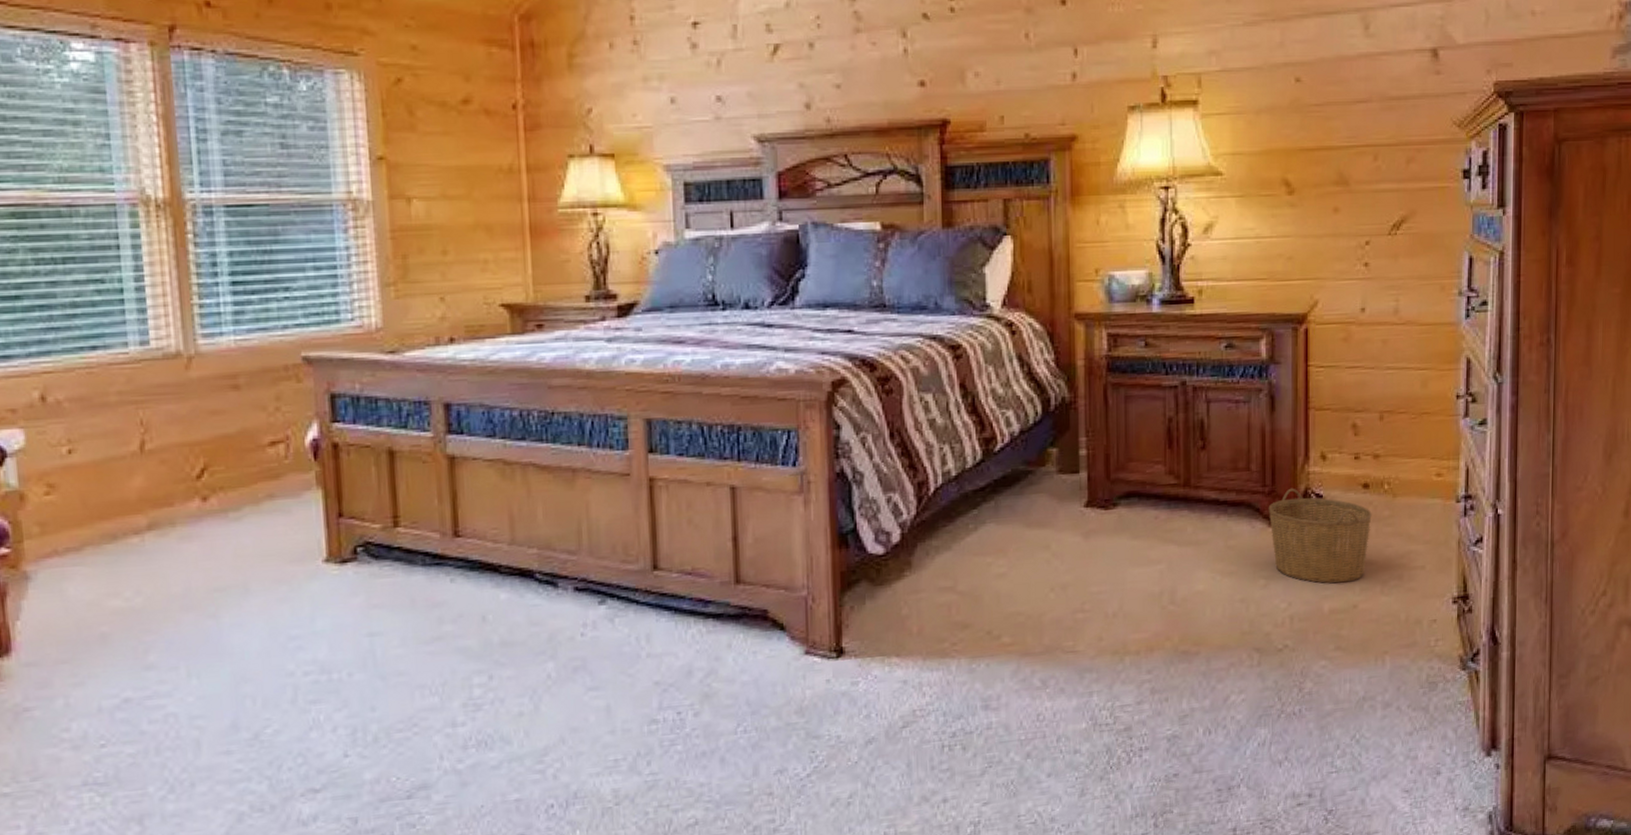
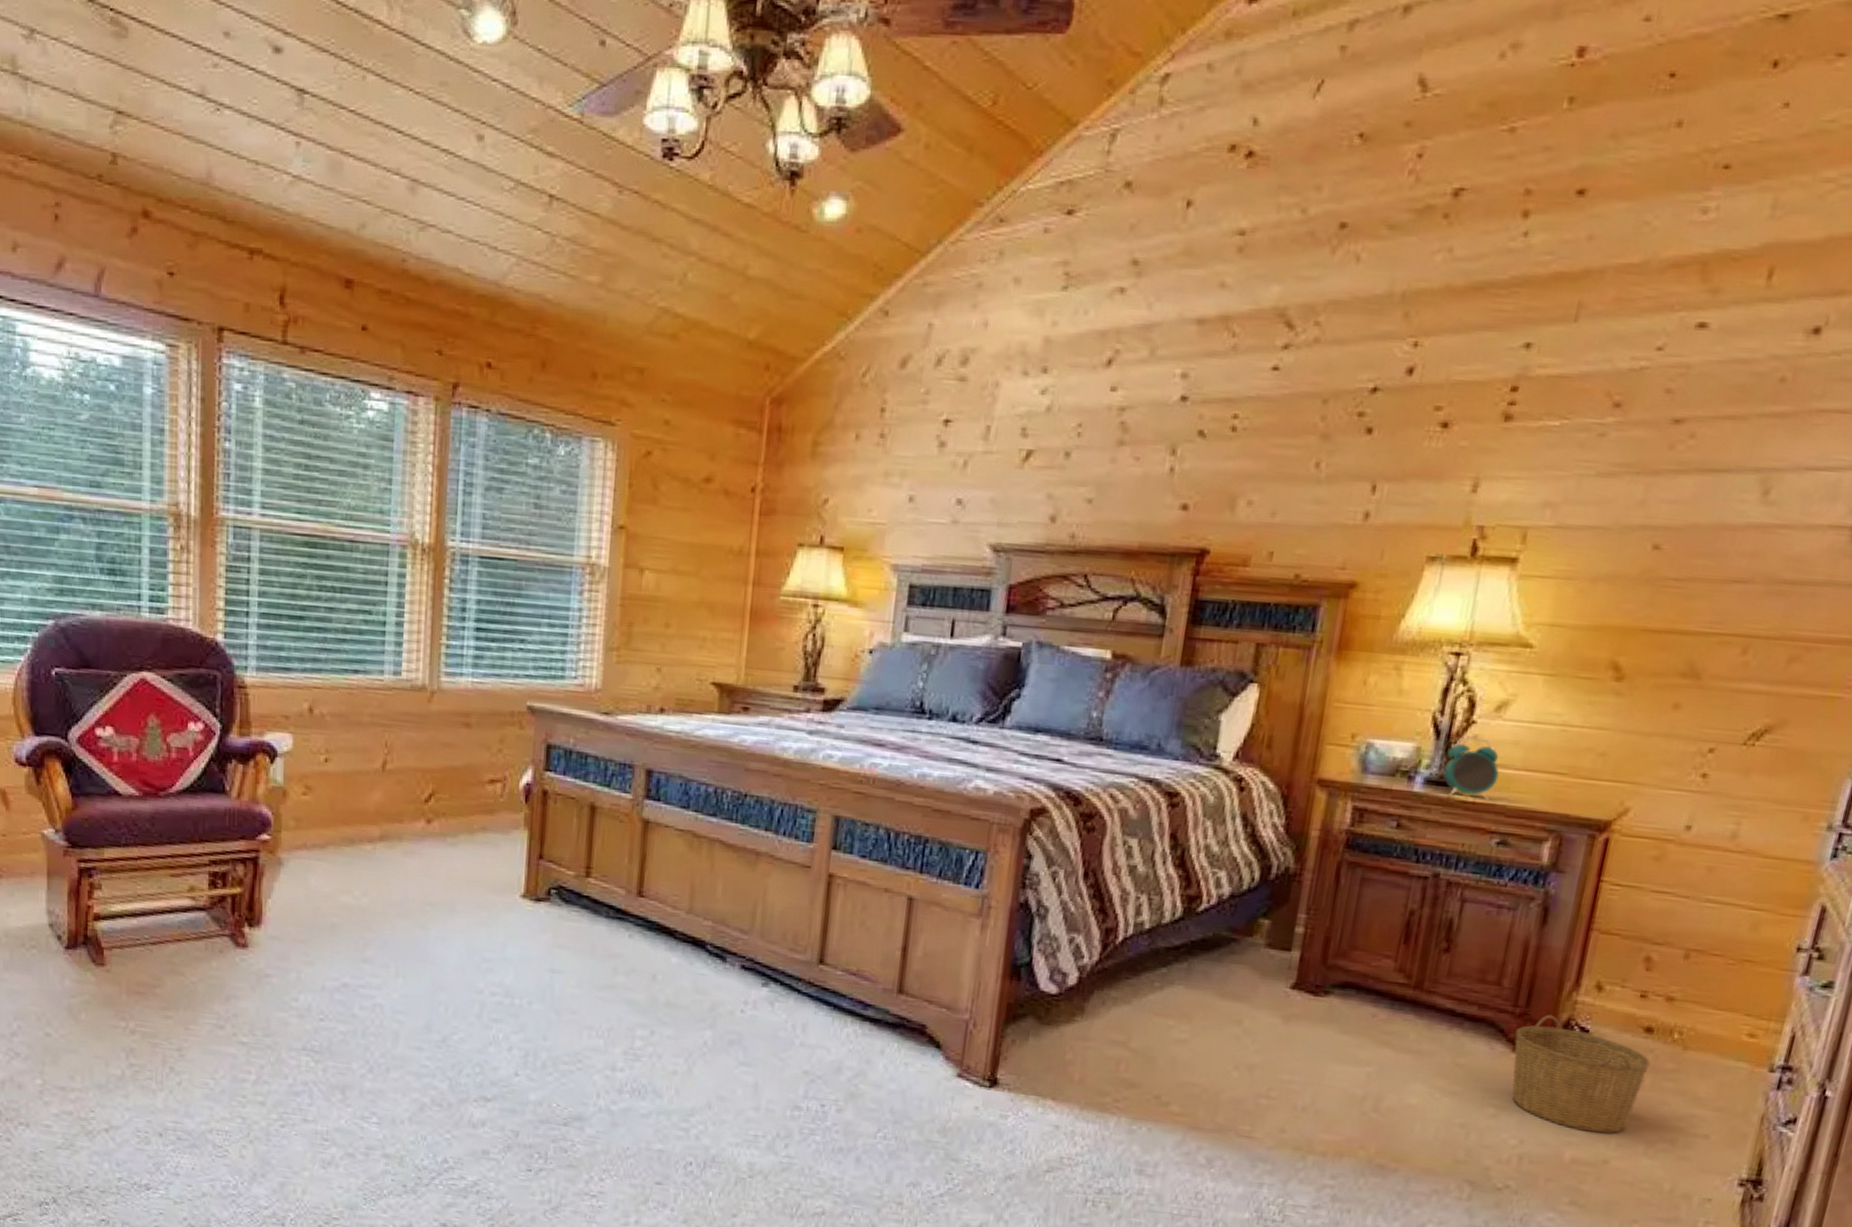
alarm clock: none [1173,257,1216,314] -> present [1443,735,1500,802]

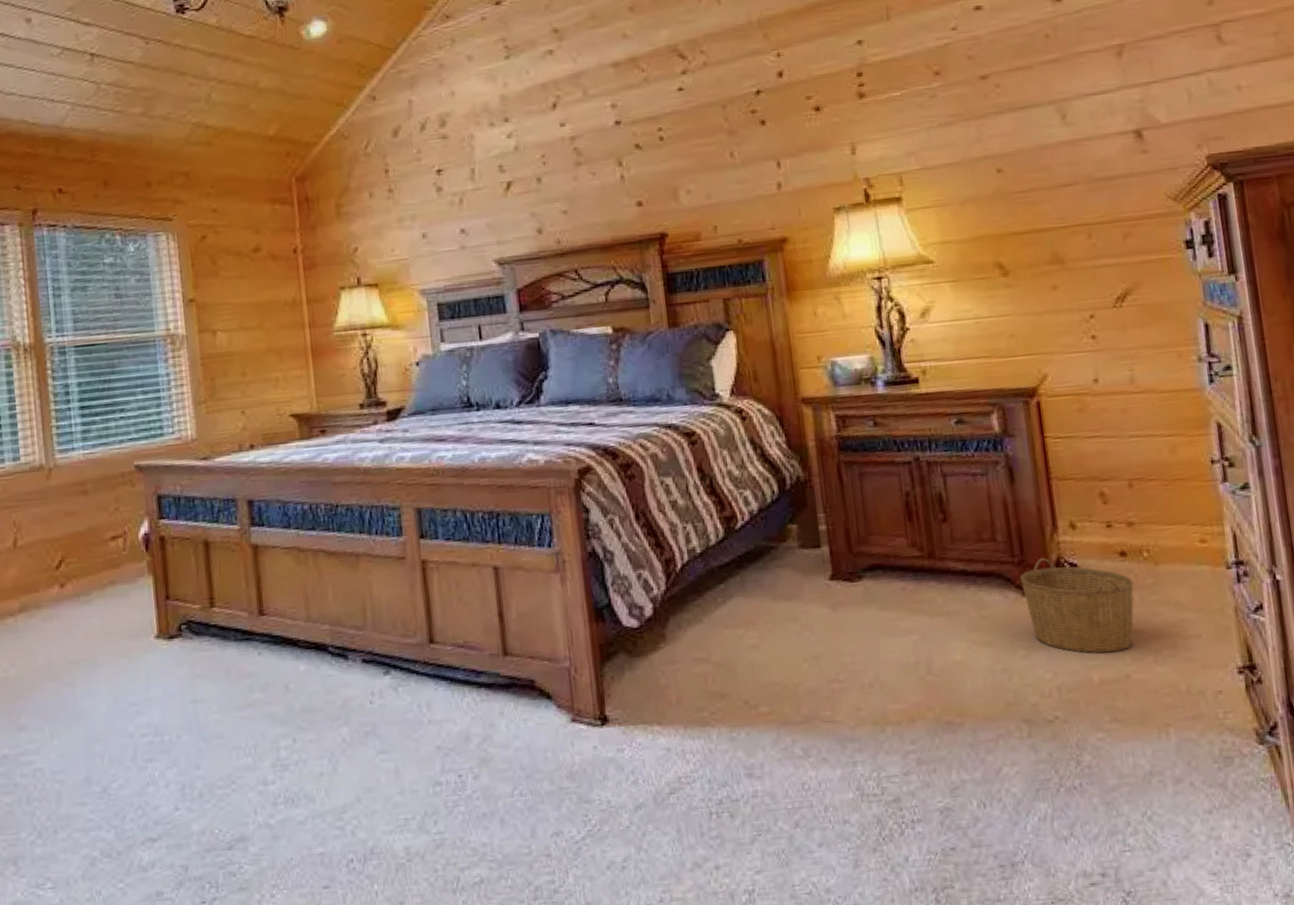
alarm clock: present [1443,735,1500,802] -> none [895,340,940,393]

